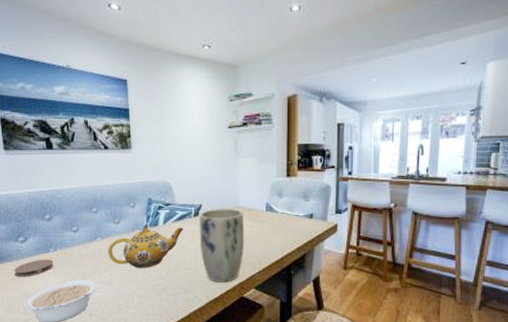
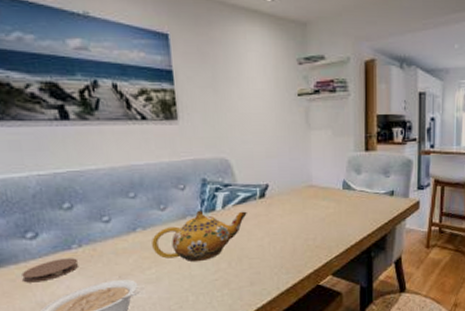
plant pot: present [199,208,245,282] -> none [265,187,320,272]

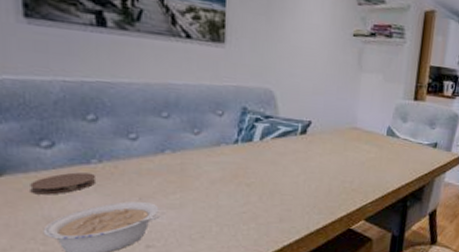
teapot: present [152,210,247,262] -> none [180,139,285,192]

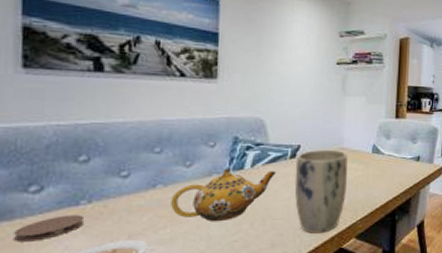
teapot: none [180,139,285,192] -> present [171,168,276,222]
plant pot: none [304,127,361,212] -> present [294,149,348,234]

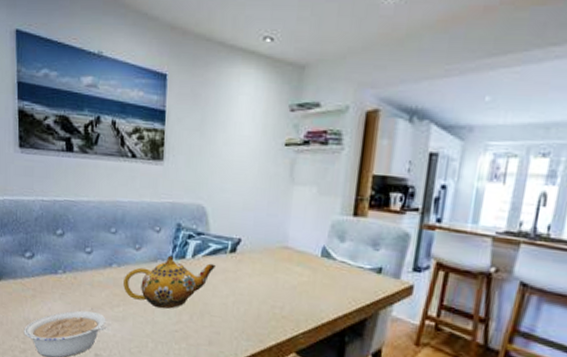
coaster: present [14,215,85,242] -> none [17,280,61,300]
plant pot: present [294,149,348,234] -> none [233,246,292,341]

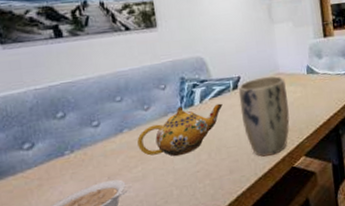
plant pot: none [233,246,292,341] -> present [238,76,290,157]

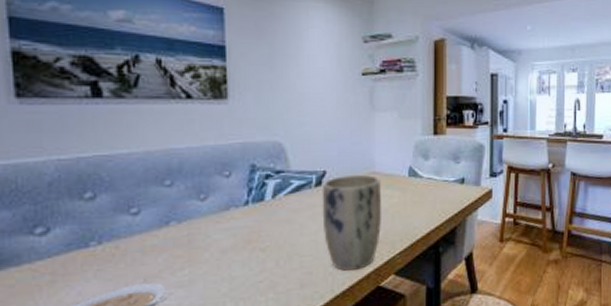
teapot: present [137,103,223,157] -> none [187,200,300,261]

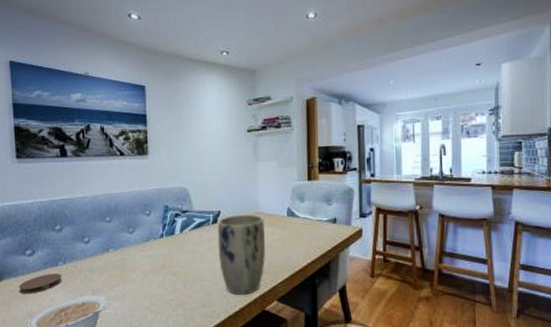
coaster: none [23,257,96,289] -> present [19,273,62,294]

